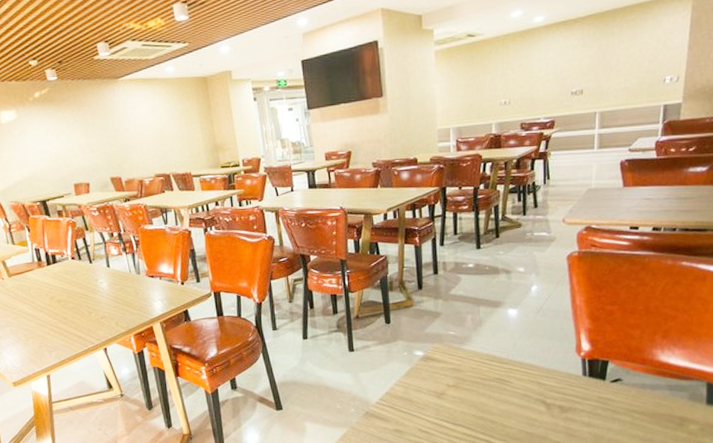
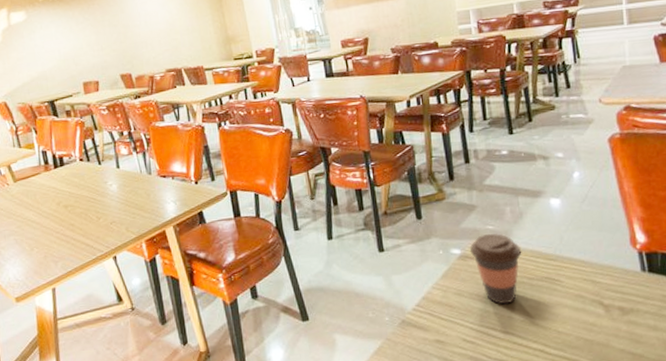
coffee cup: none [431,339,478,401] -> present [469,233,522,305]

